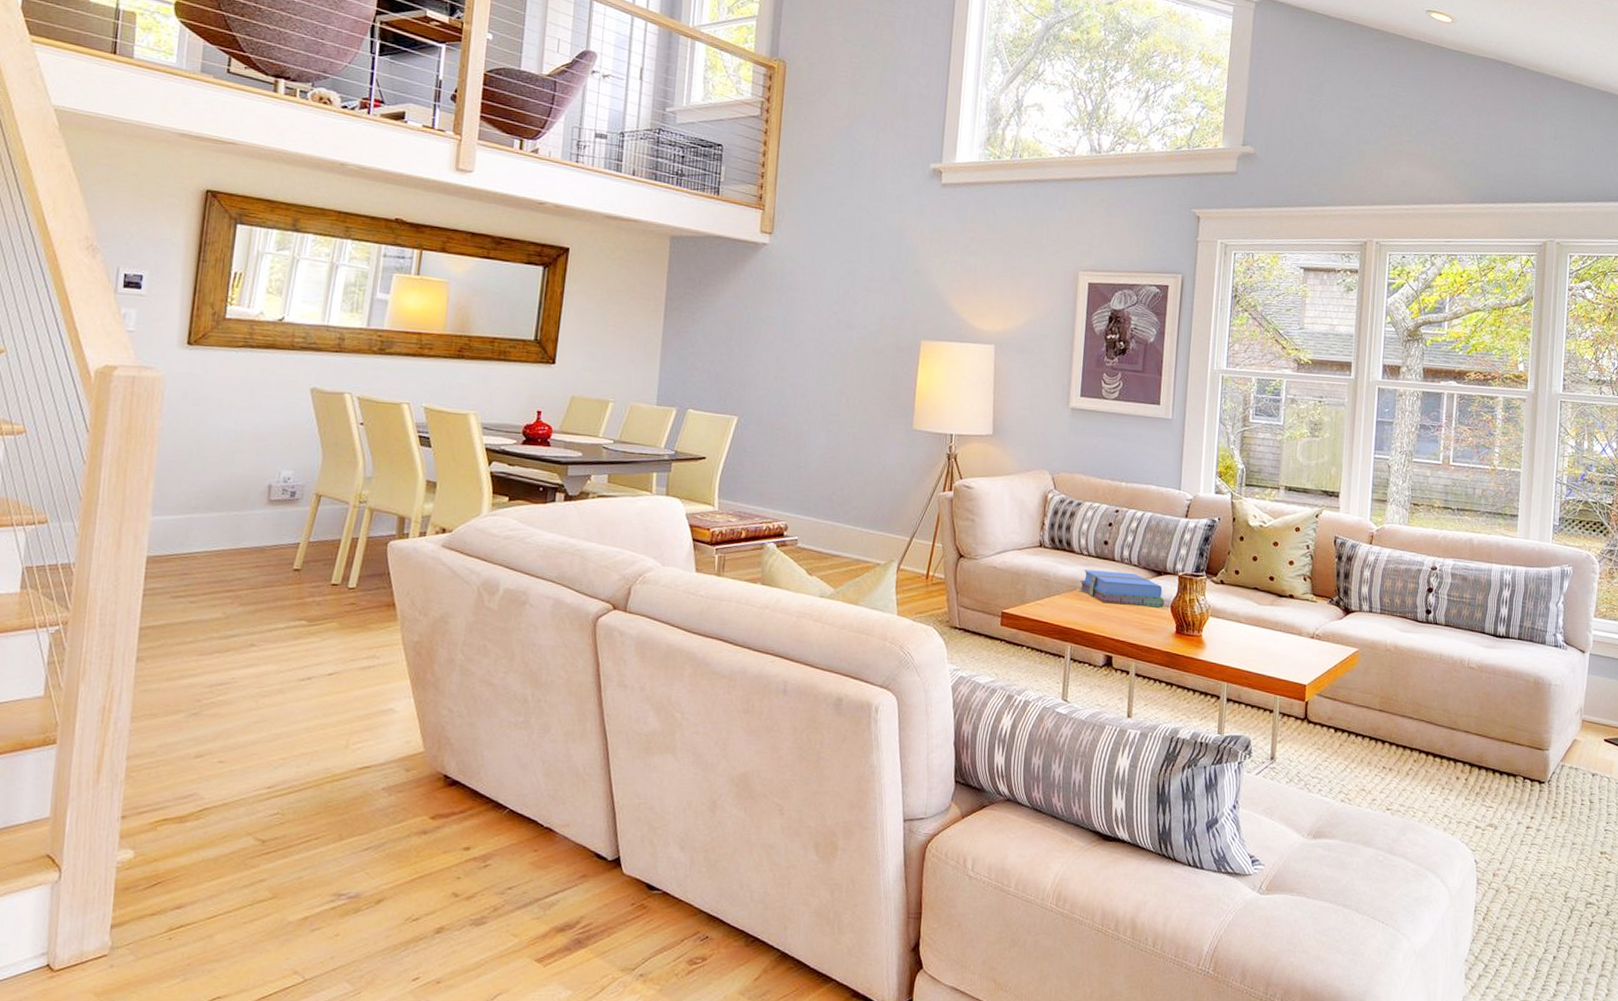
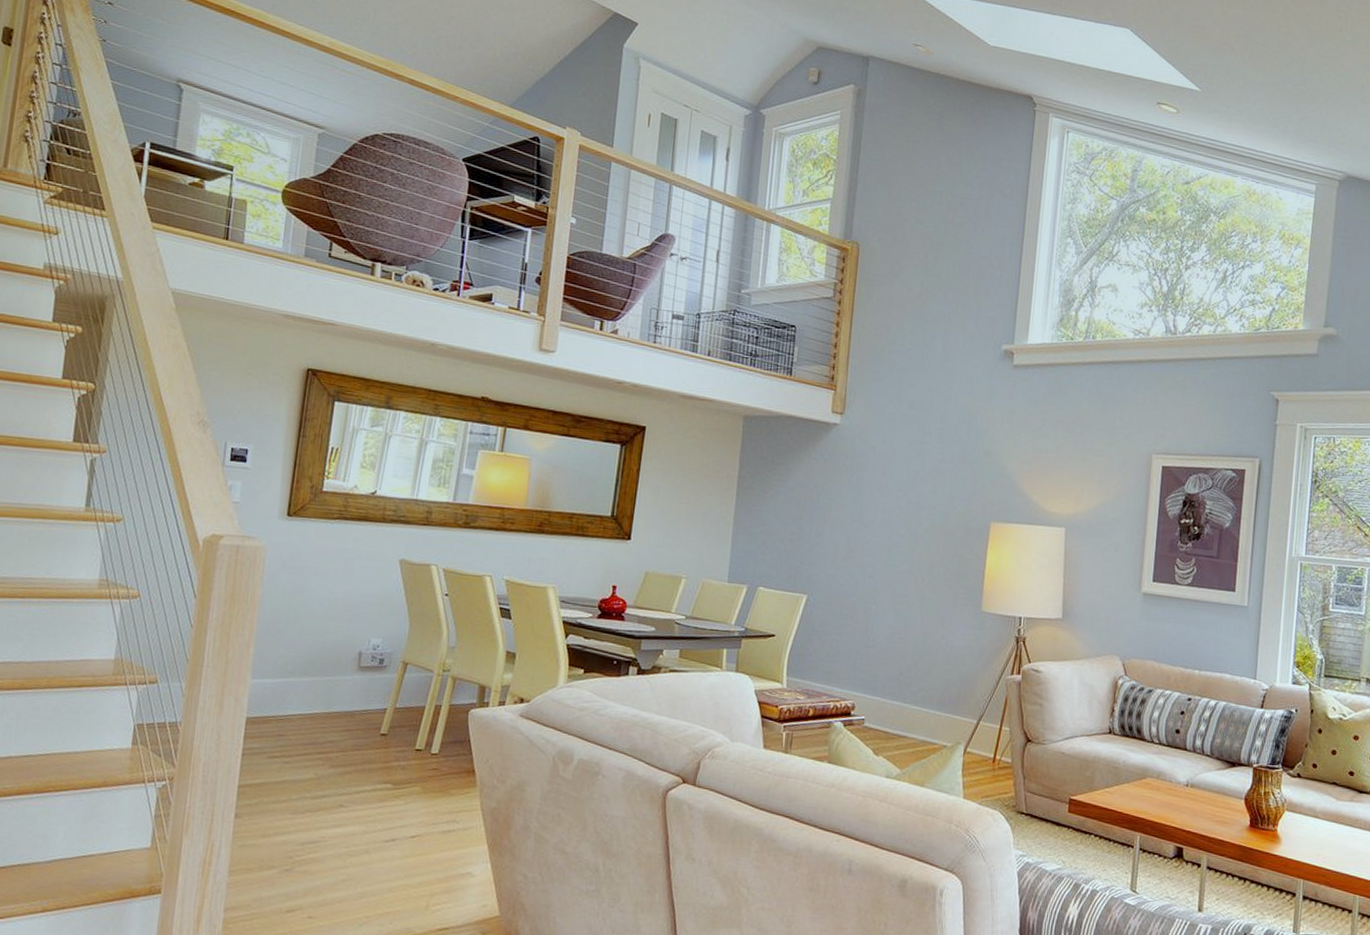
books: present [1079,570,1165,608] -> none [1149,758,1239,800]

